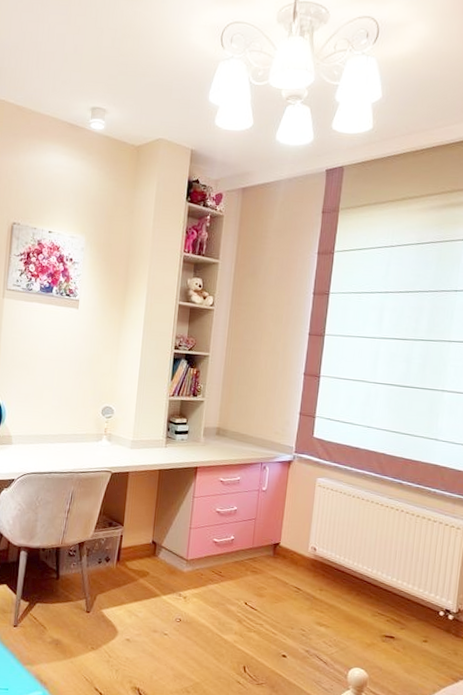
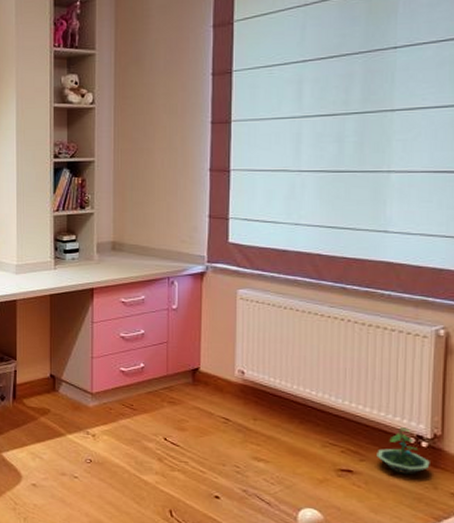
terrarium: none [414,602,454,642] -> present [376,427,430,475]

